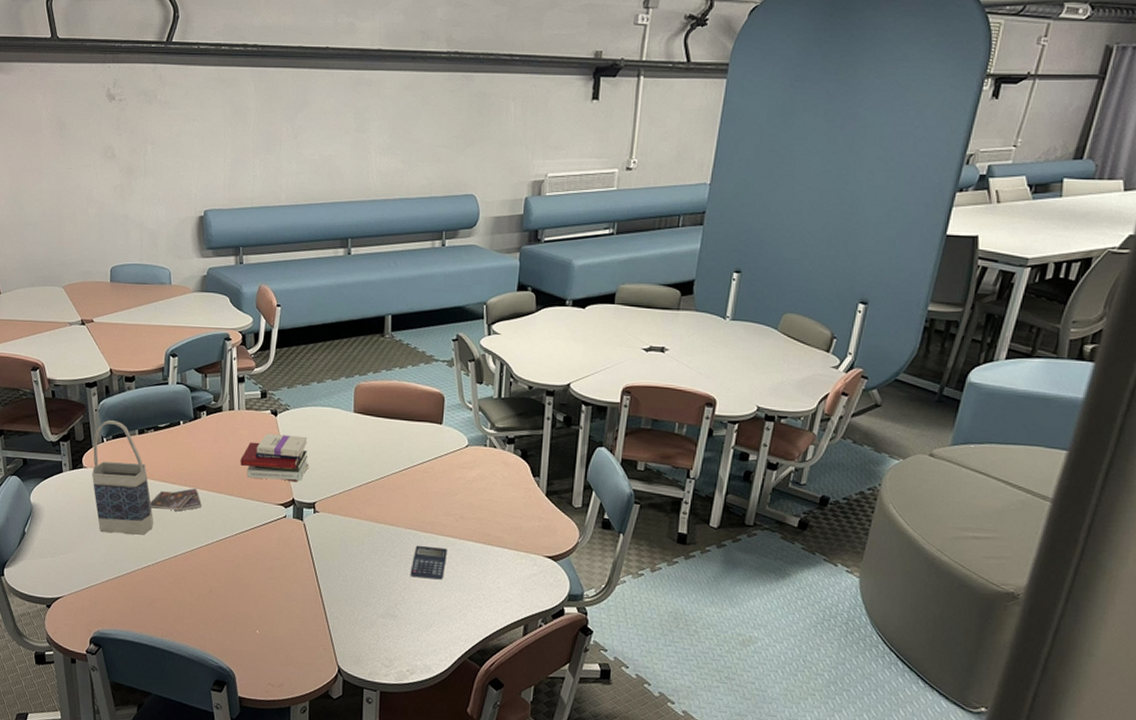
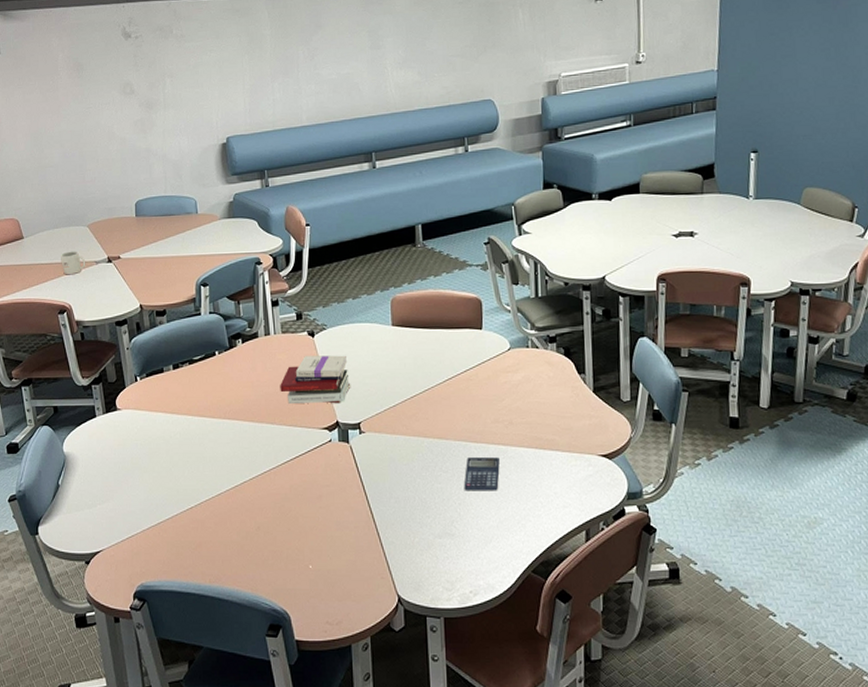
mug: none [36,310,60,334] -> present [61,251,86,275]
bag: present [92,420,153,535] -> none [127,358,194,476]
booklet: present [150,488,201,512] -> none [189,421,243,447]

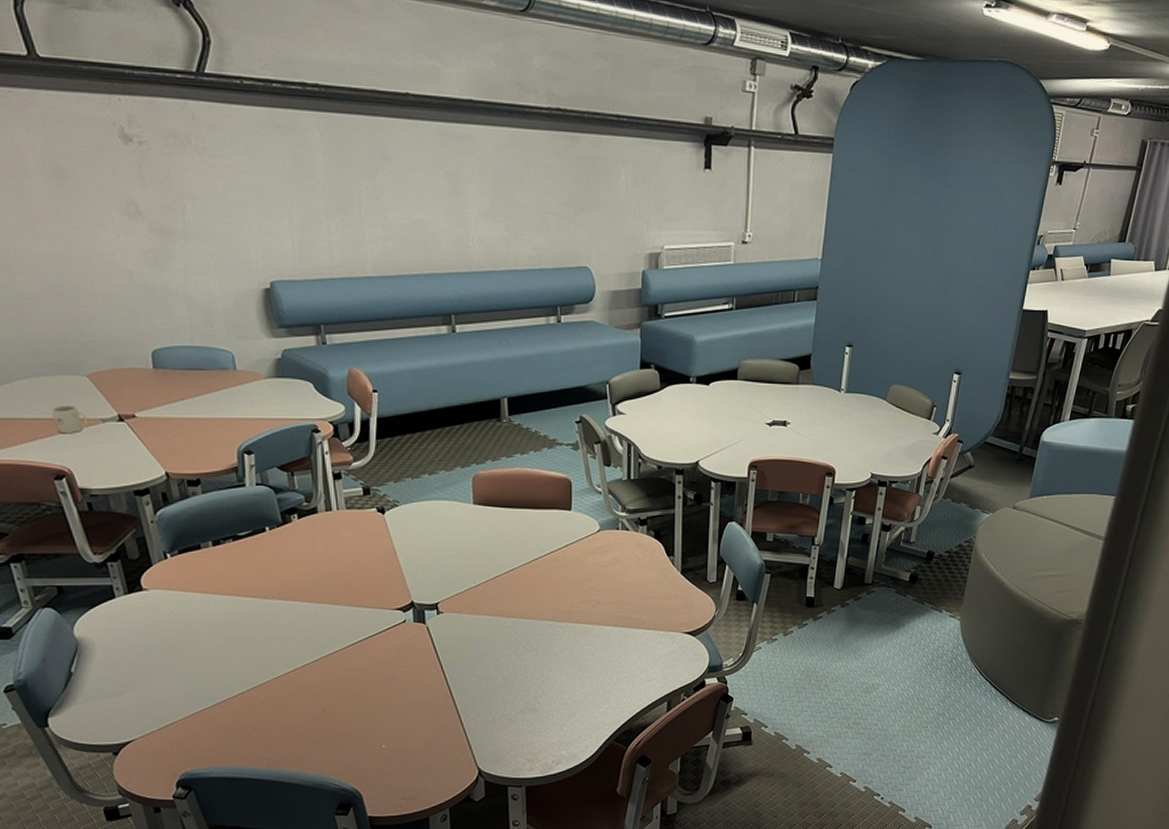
books: present [280,355,351,404] -> none [345,533,428,584]
calculator: present [464,456,500,491] -> none [548,635,585,668]

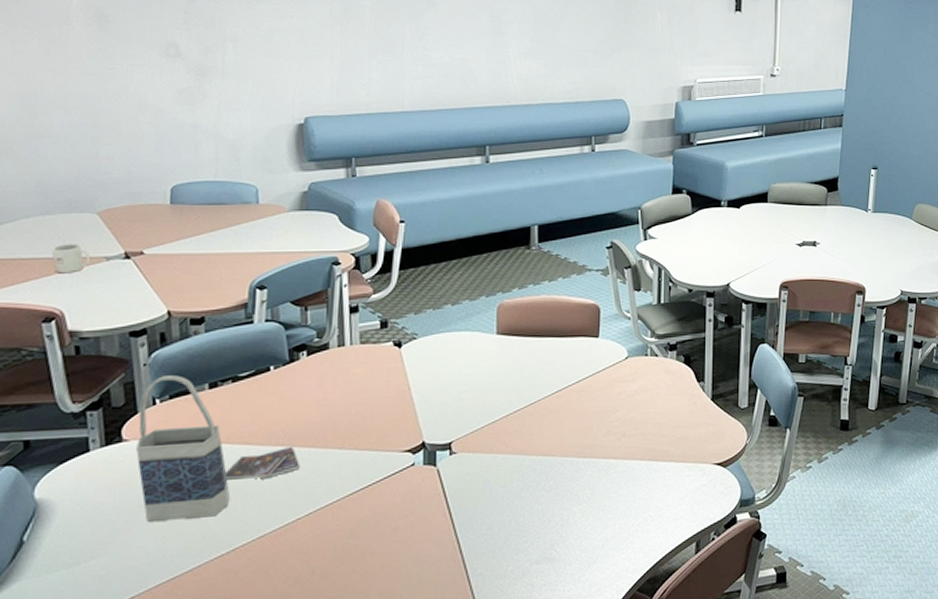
bag: none [153,533,244,661] -> present [136,375,230,522]
booklet: none [237,601,302,629] -> present [225,447,299,480]

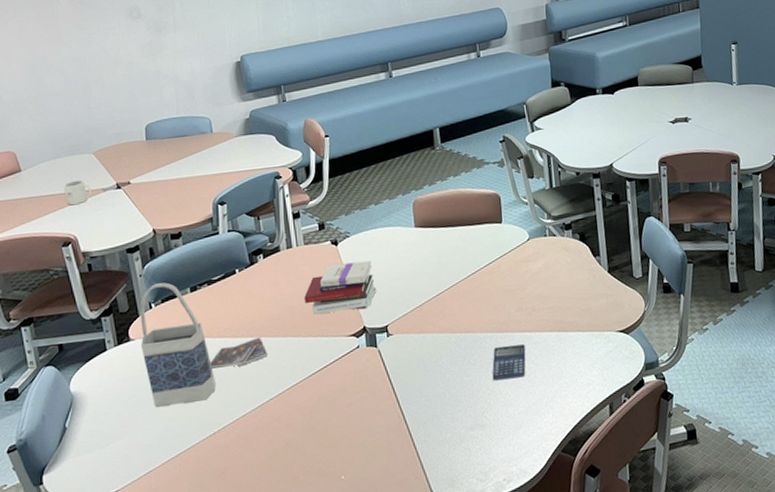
books: none [353,367,443,424] -> present [304,260,377,314]
calculator: none [568,472,609,510] -> present [492,344,526,380]

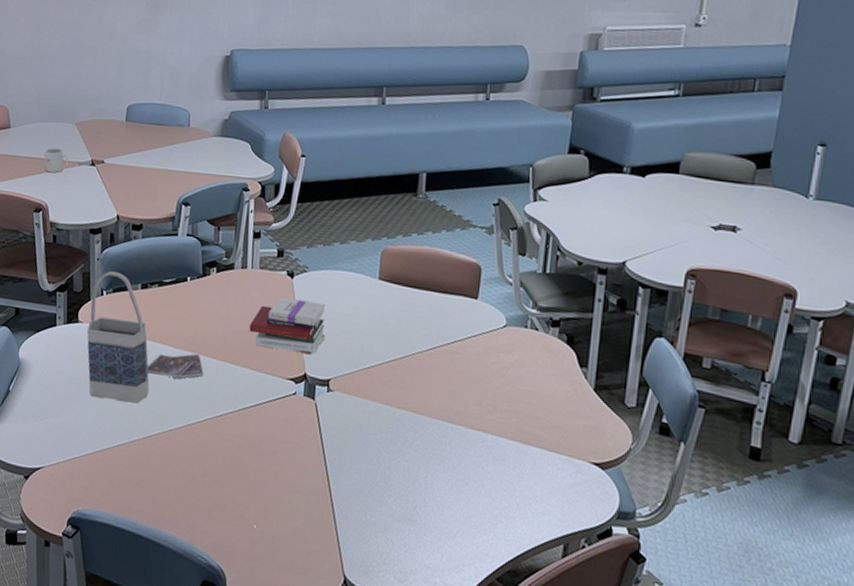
calculator: present [492,344,526,380] -> none [433,437,477,482]

